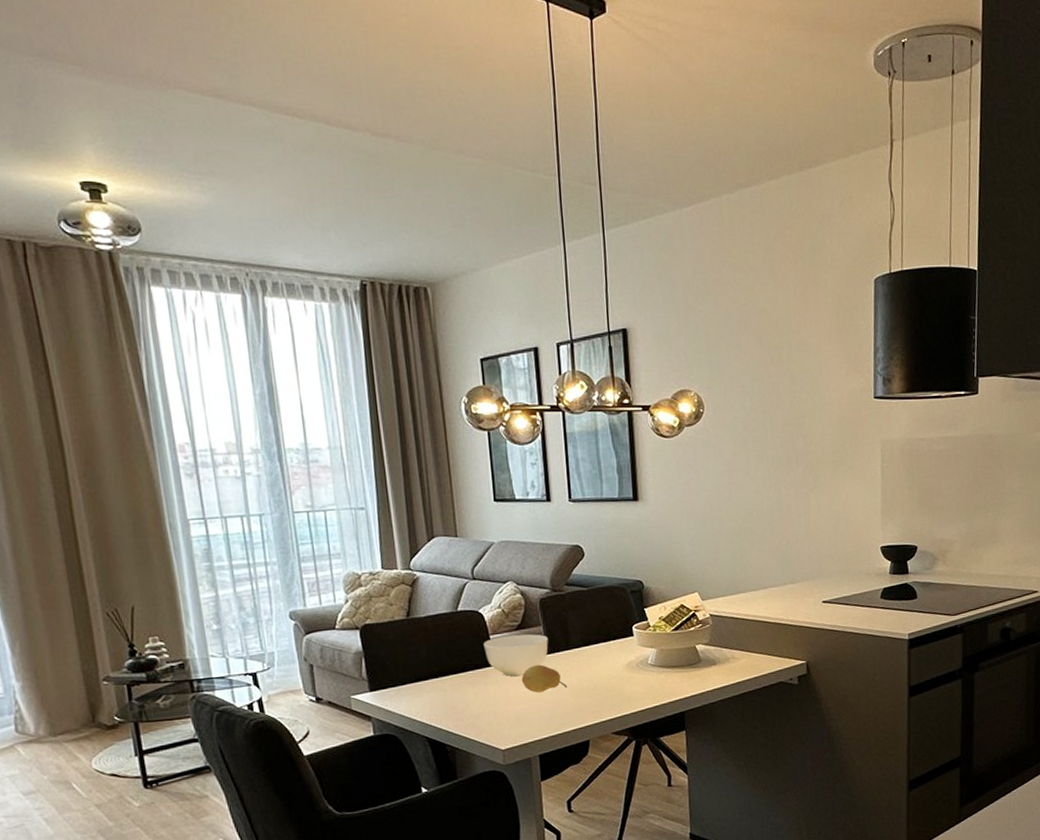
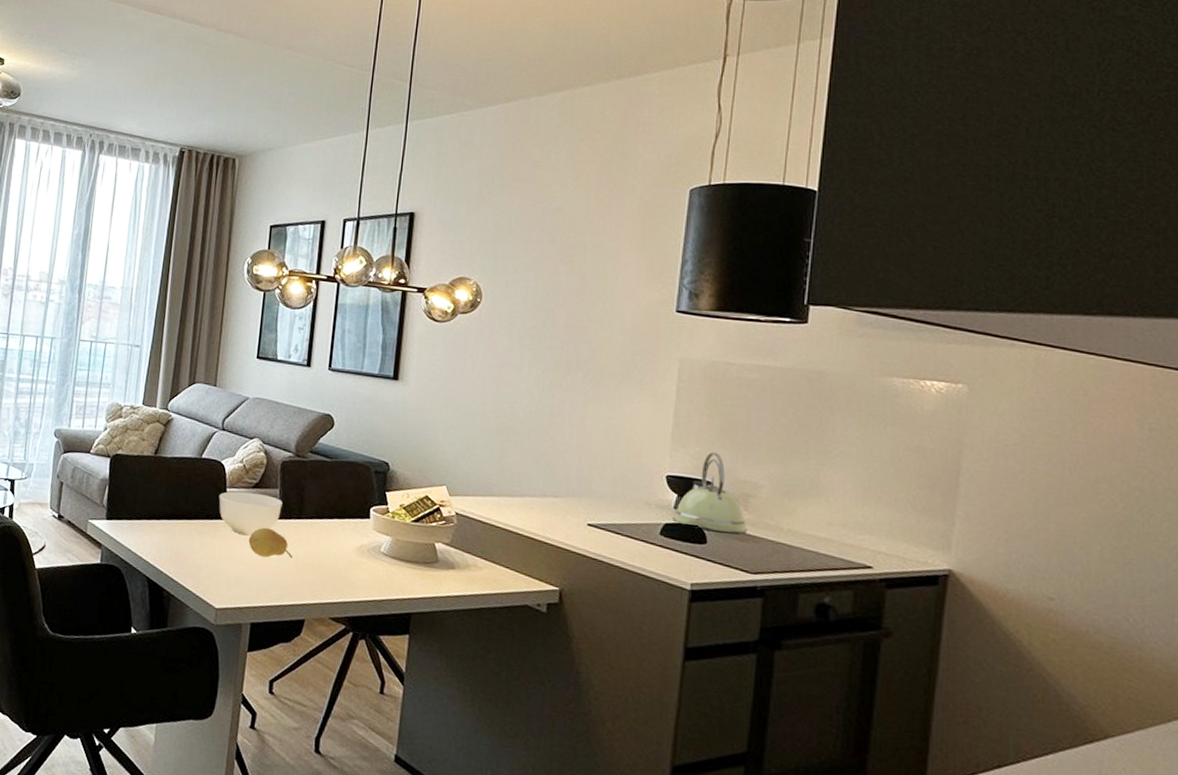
kettle: none [889,519,947,588] -> present [673,452,748,534]

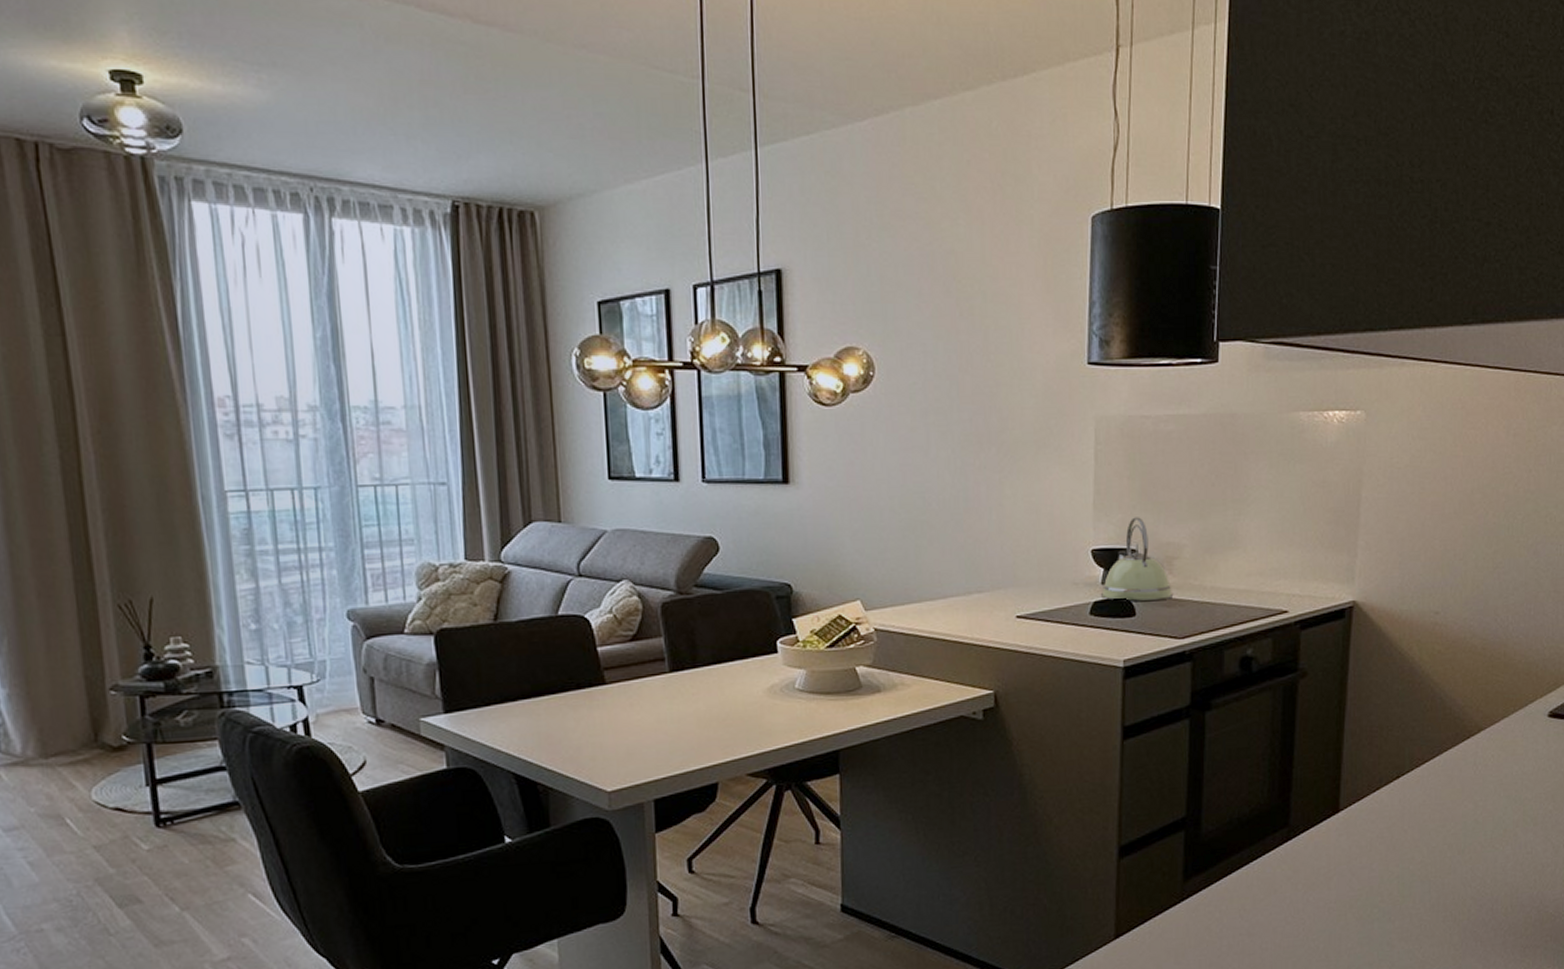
bowl: present [218,491,283,536] -> none [588,647,671,700]
fruit: present [248,527,293,559] -> none [635,685,693,721]

